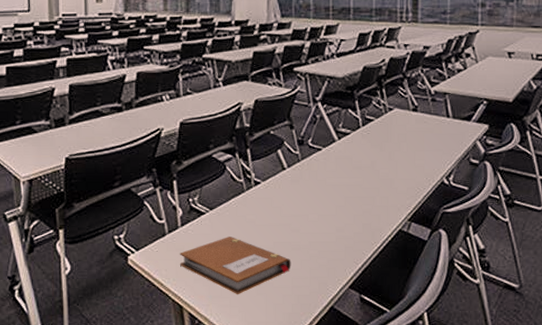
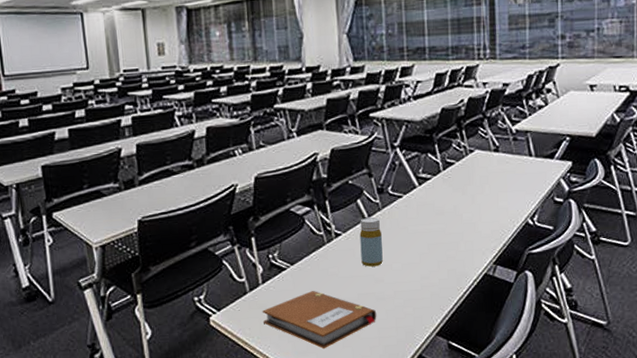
bottle: none [278,168,300,216] -> present [359,217,383,267]

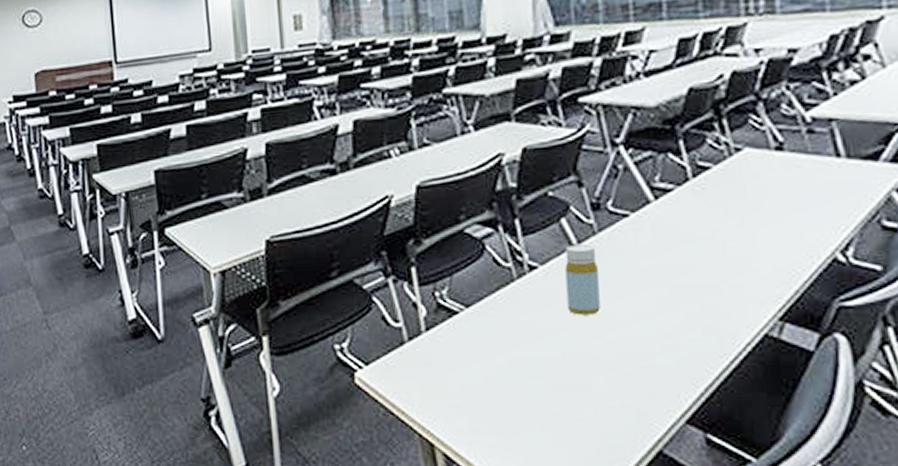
notebook: present [262,291,377,349] -> none [425,346,592,430]

